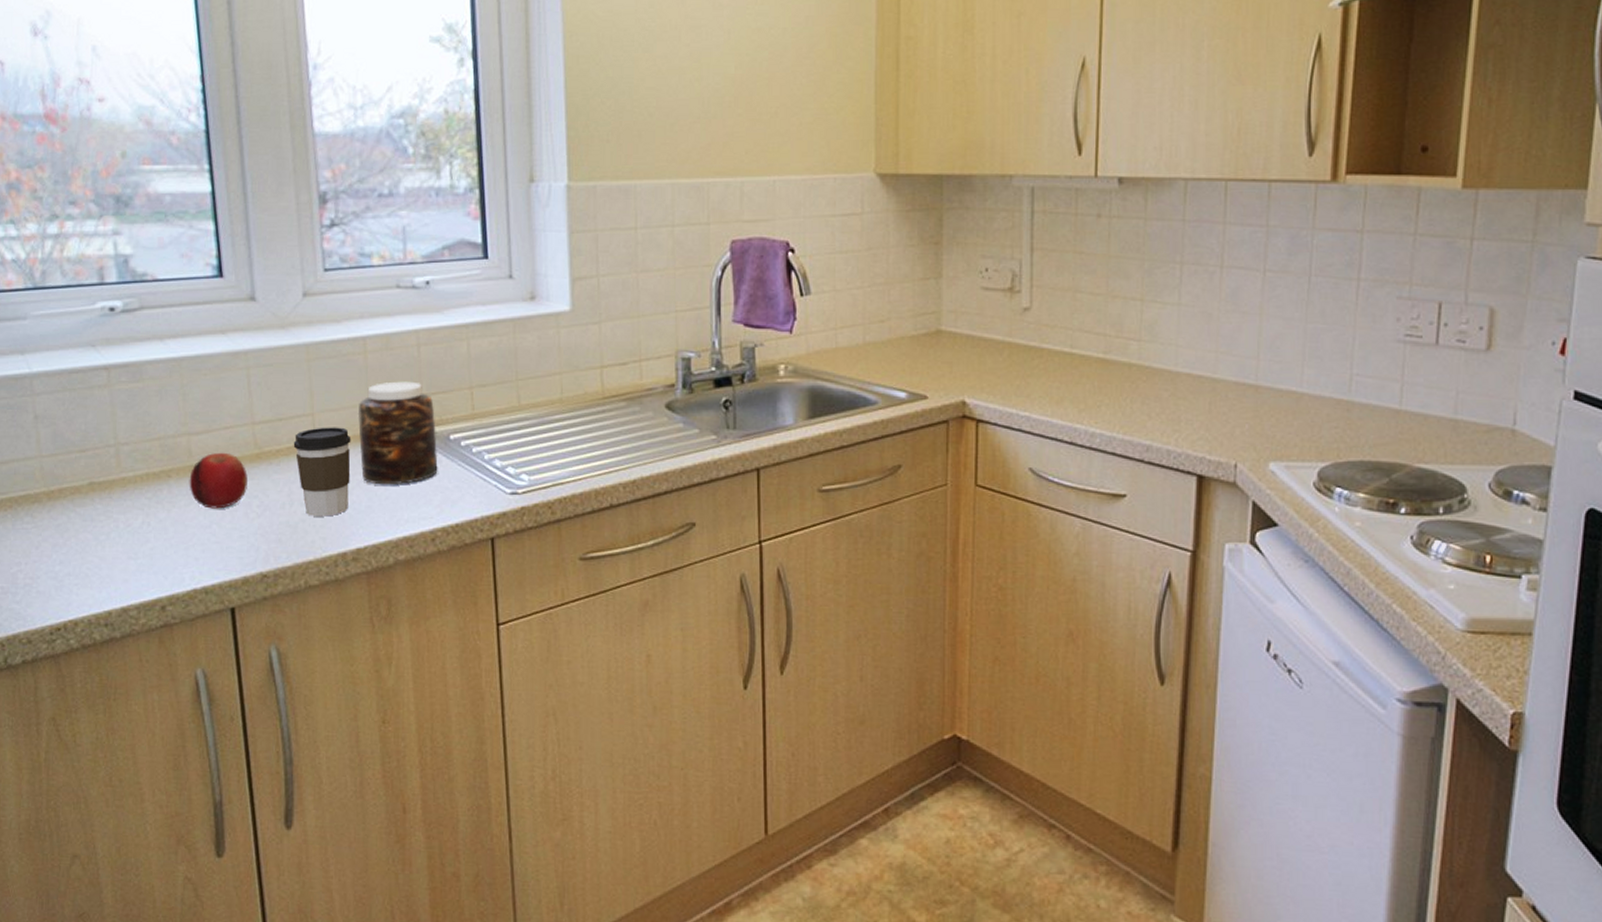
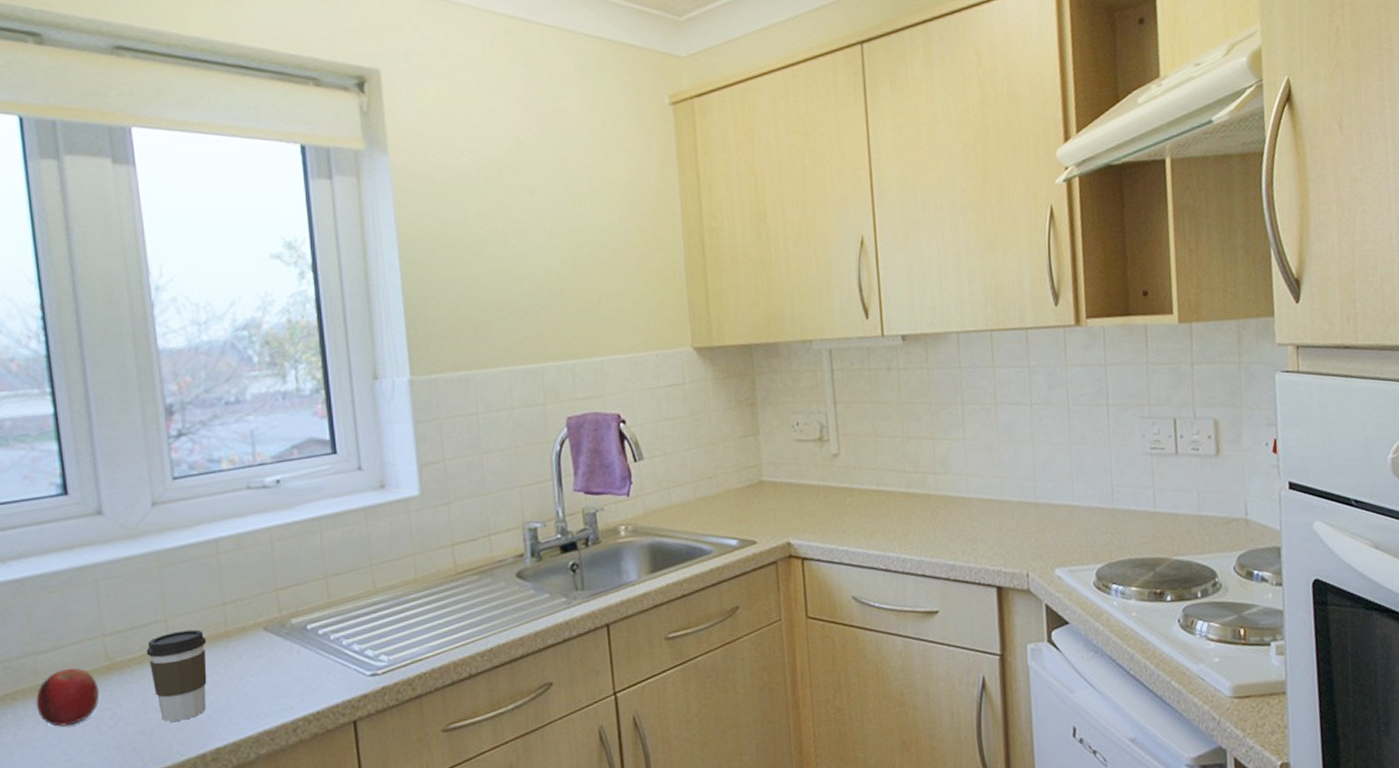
jar: present [357,381,438,485] -> none [212,577,296,682]

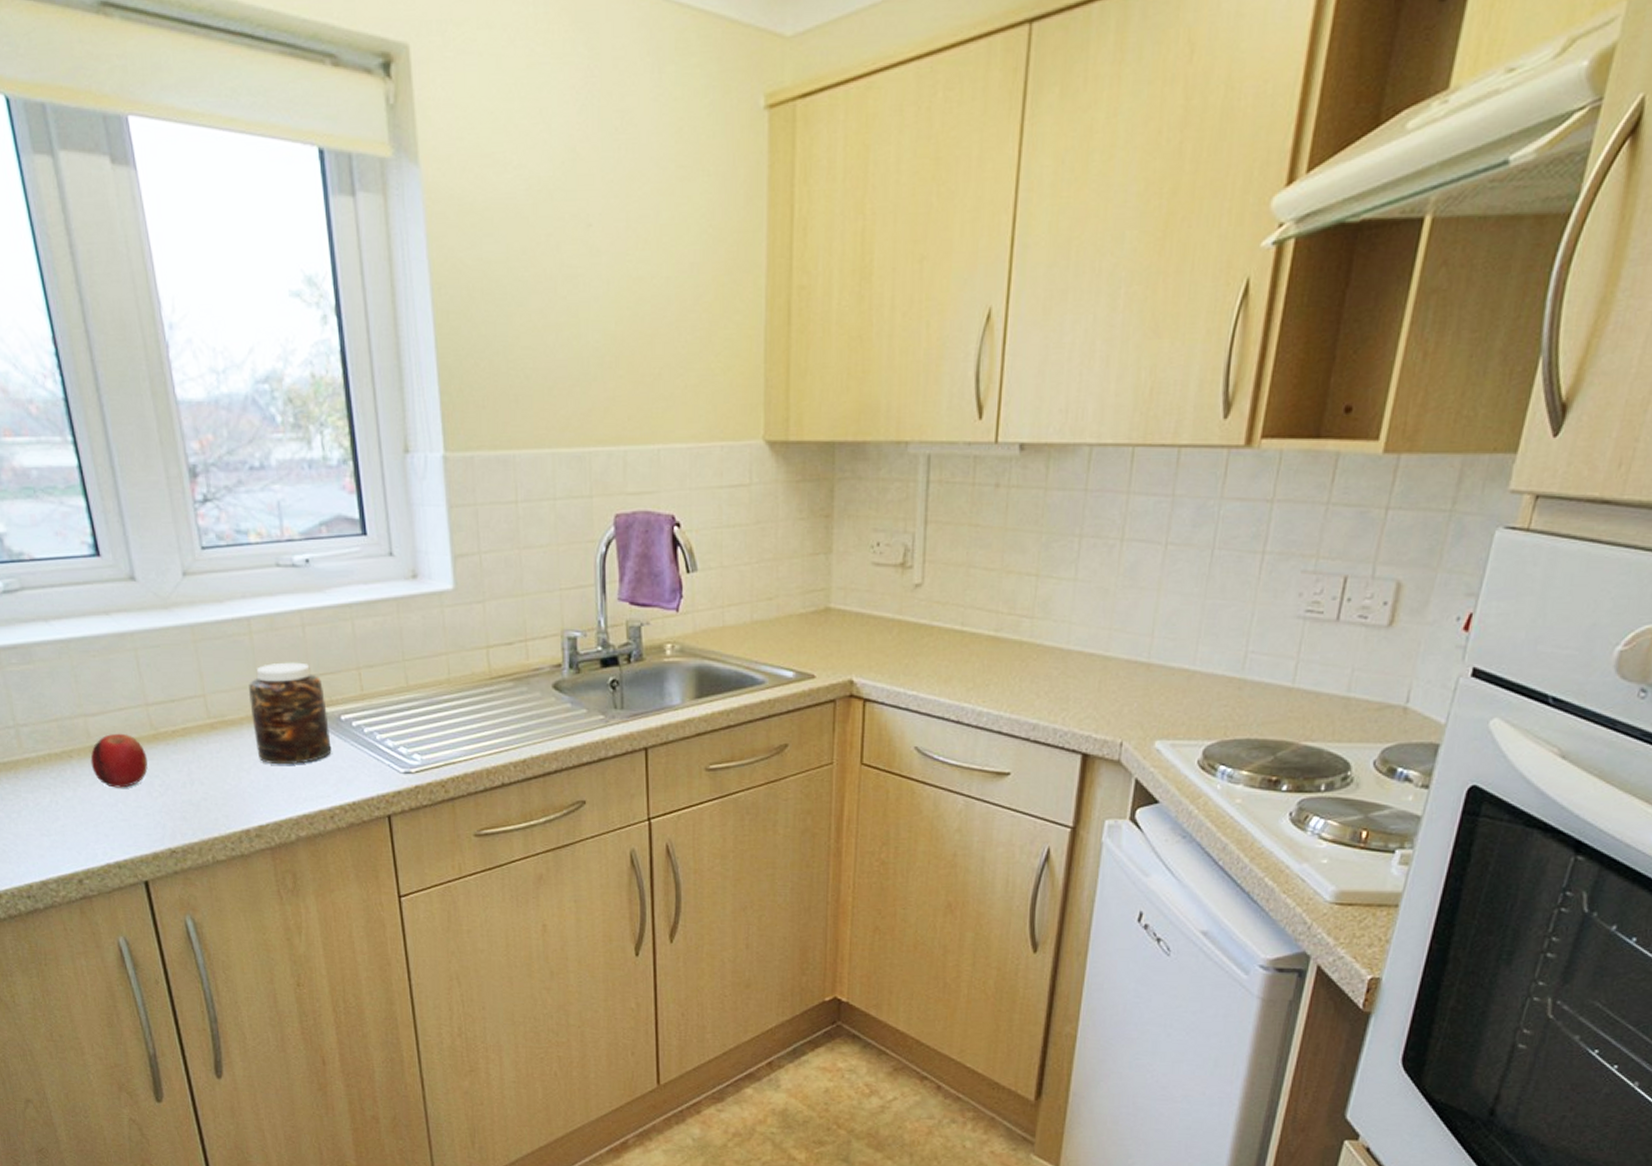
coffee cup: present [146,629,207,722] -> none [188,708,247,795]
jar: none [212,577,296,682] -> present [248,662,332,765]

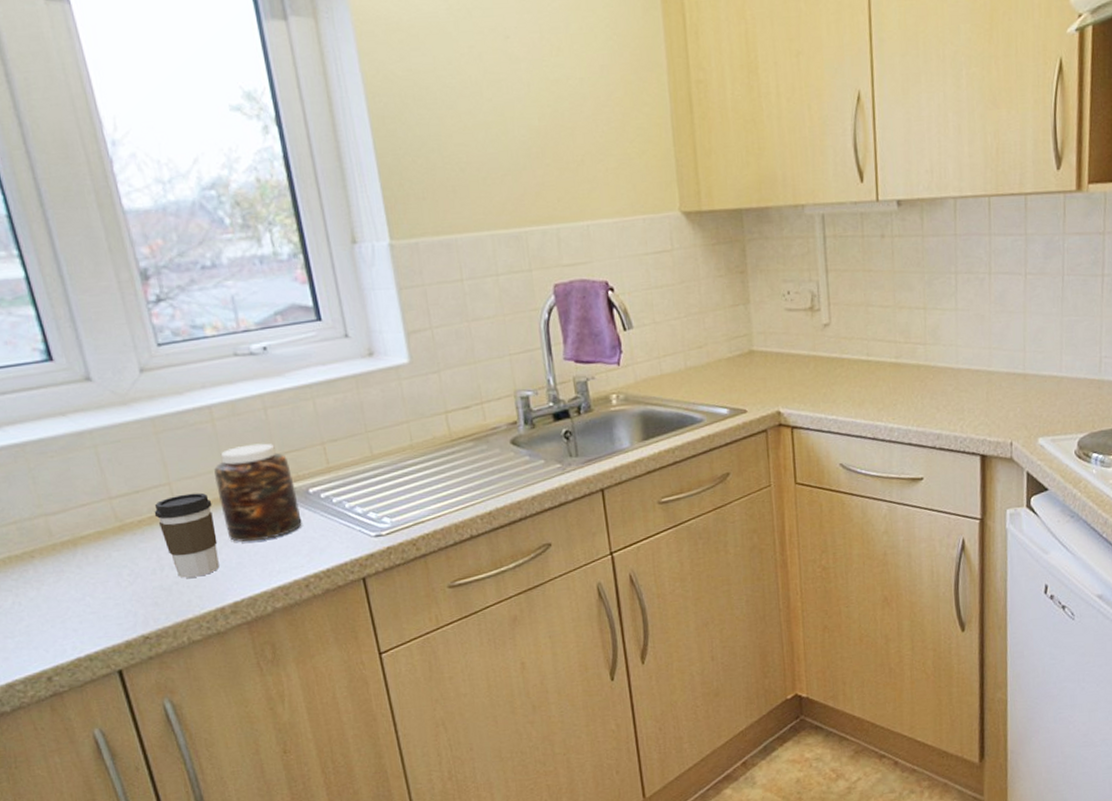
fruit: present [90,733,148,788] -> none [53,528,115,583]
coffee cup: none [188,708,247,795] -> present [154,492,219,578]

